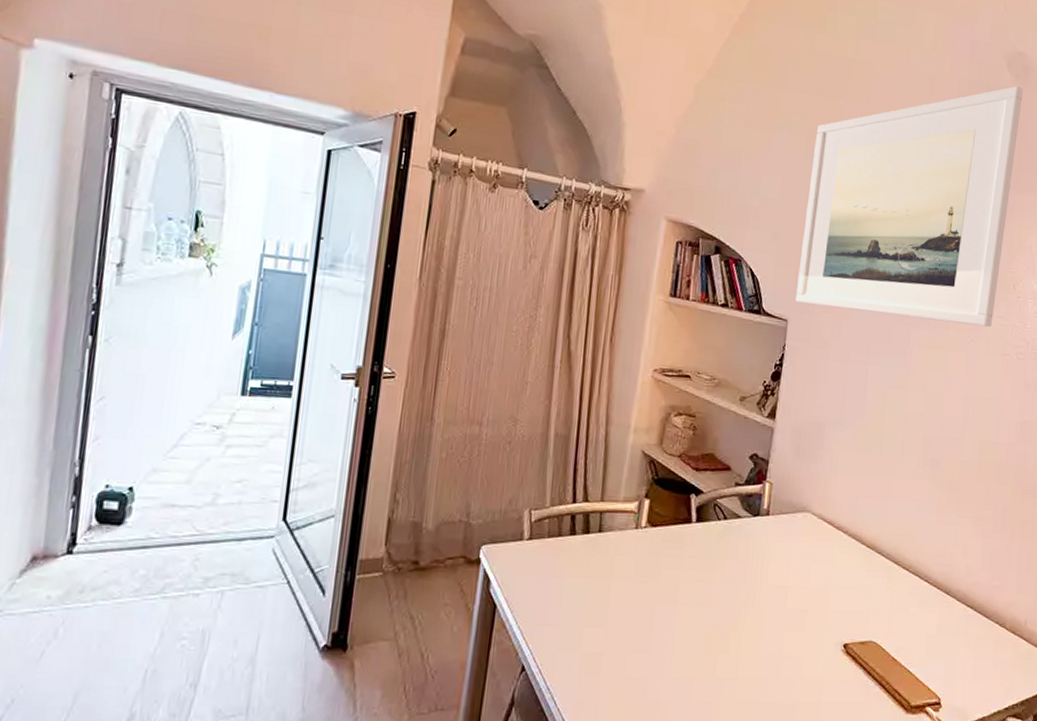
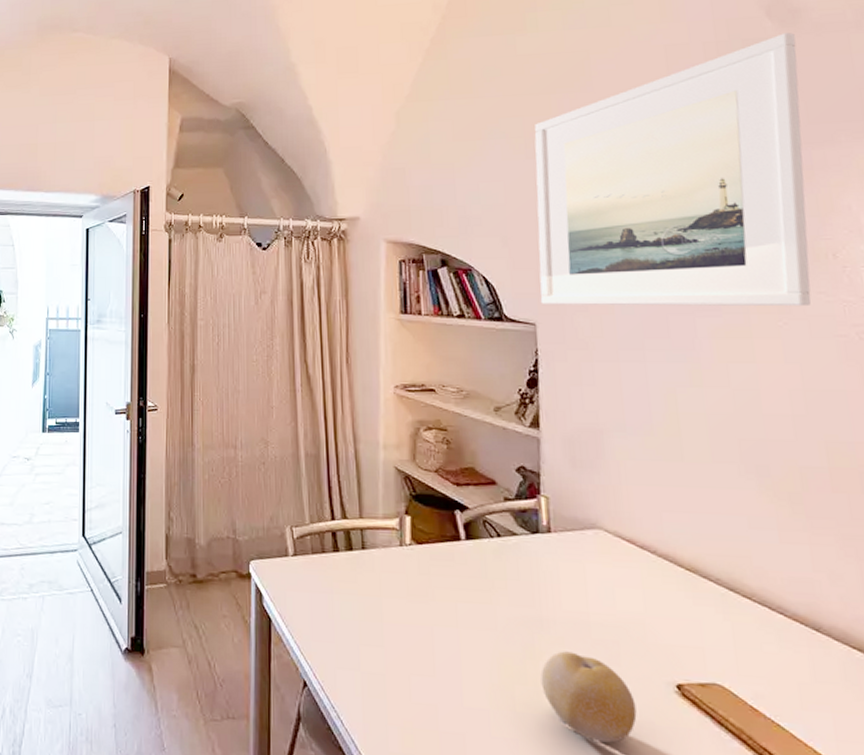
fruit: none [739,621,811,698] -> present [540,651,637,743]

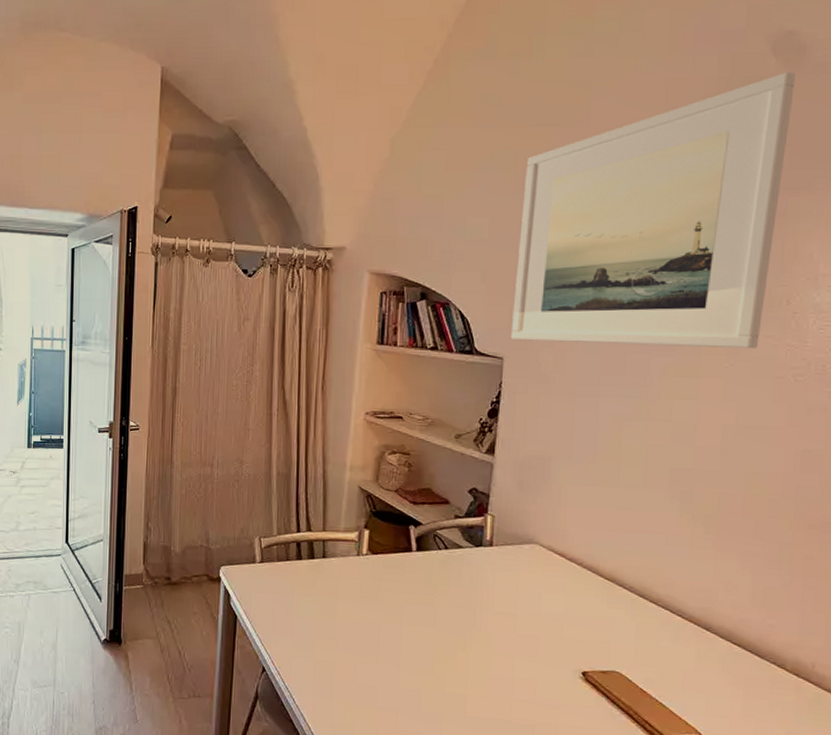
fruit: present [540,651,637,743] -> none [468,644,546,717]

